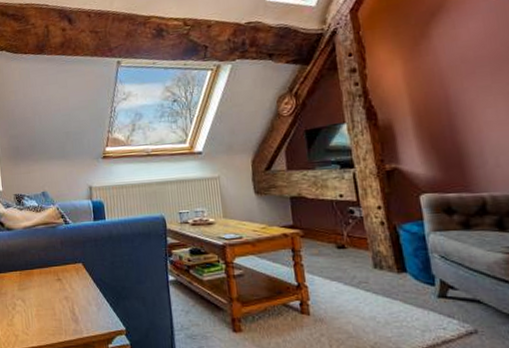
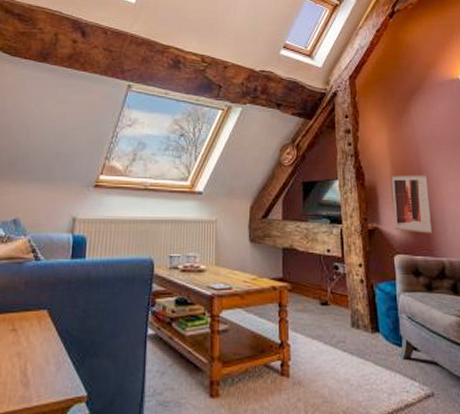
wall art: none [410,104,468,169] -> present [391,174,433,234]

